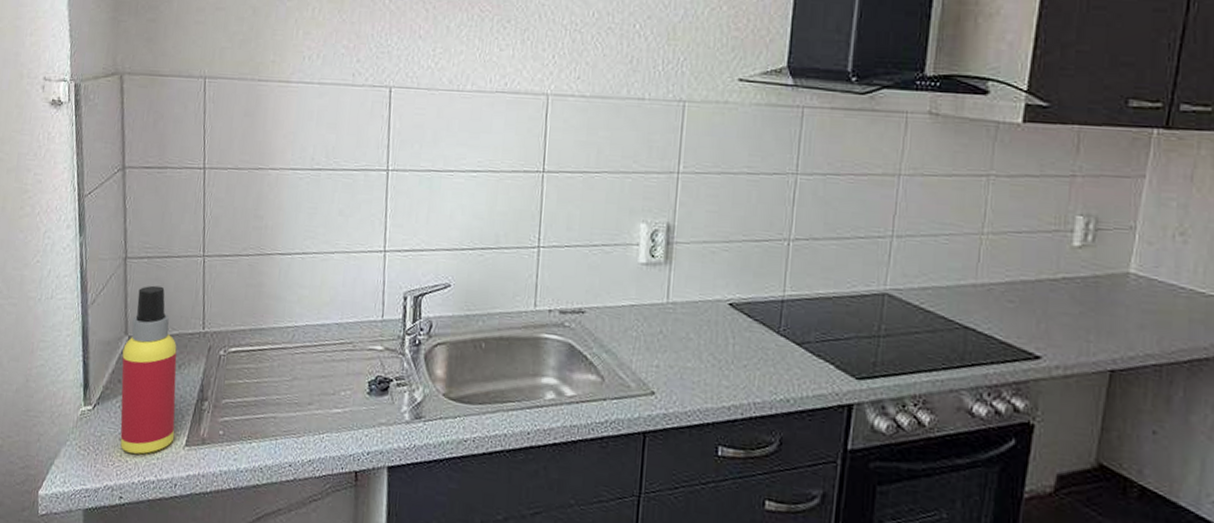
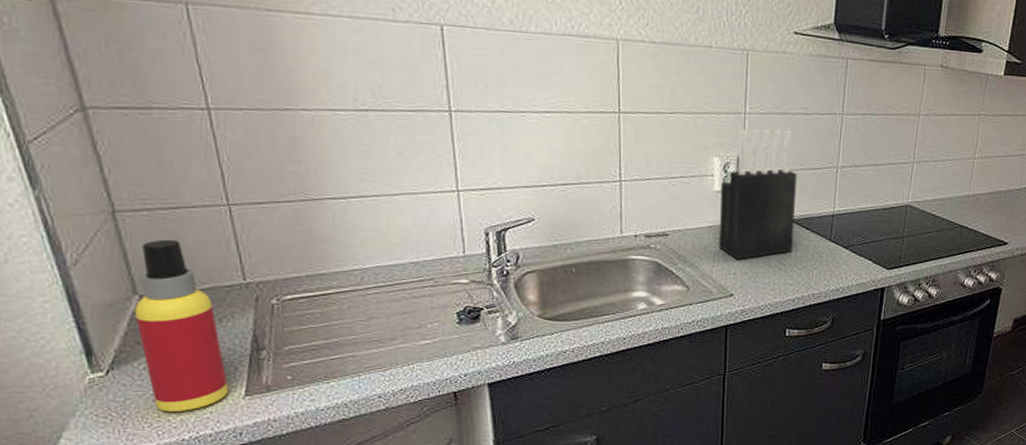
knife block: none [640,192,738,349] -> present [718,129,797,259]

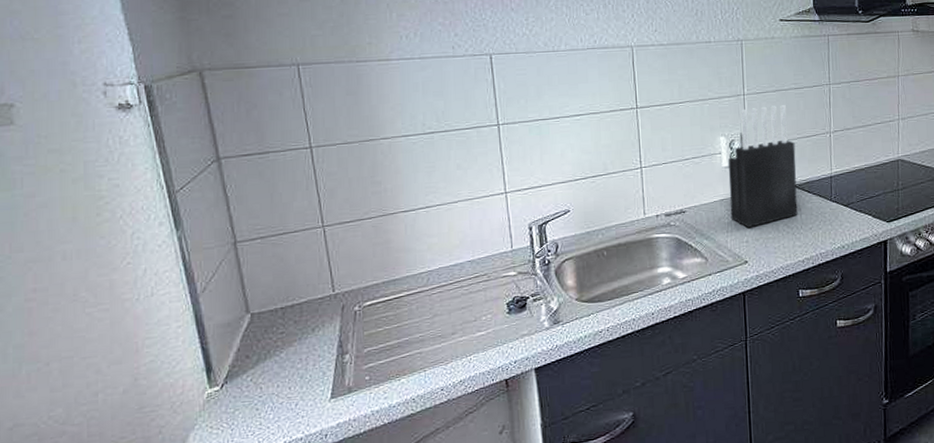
spray bottle: present [134,239,229,412] -> none [246,261,318,419]

